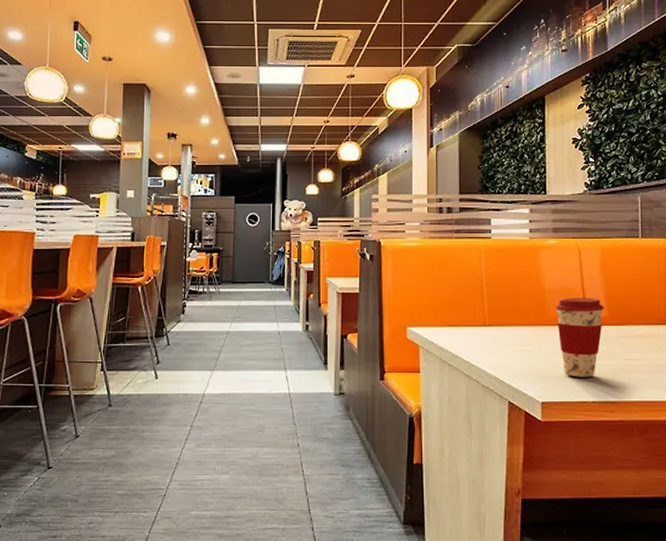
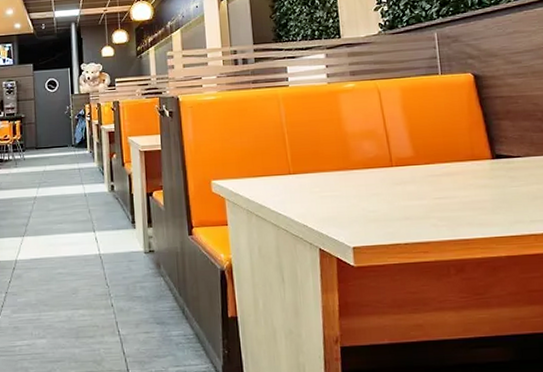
coffee cup: present [555,297,604,377] -> none [359,138,409,220]

